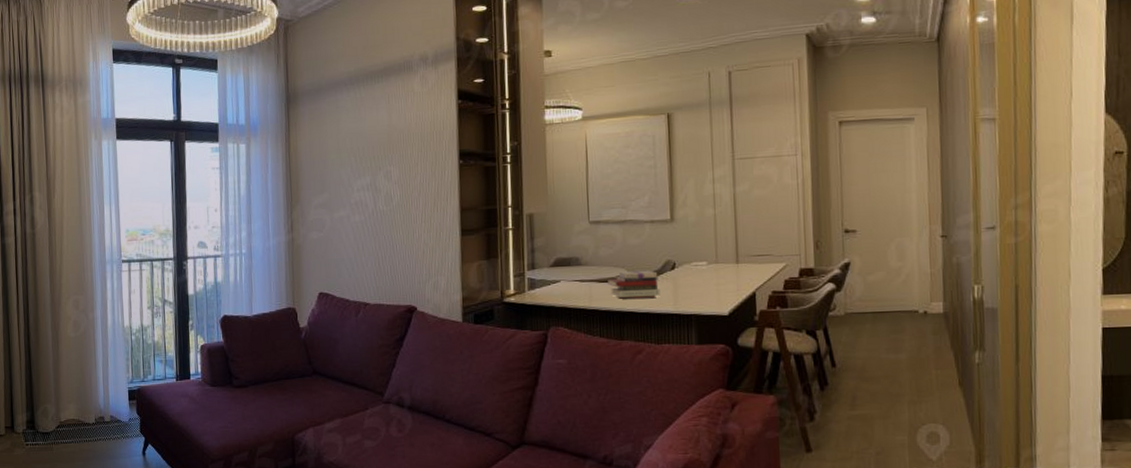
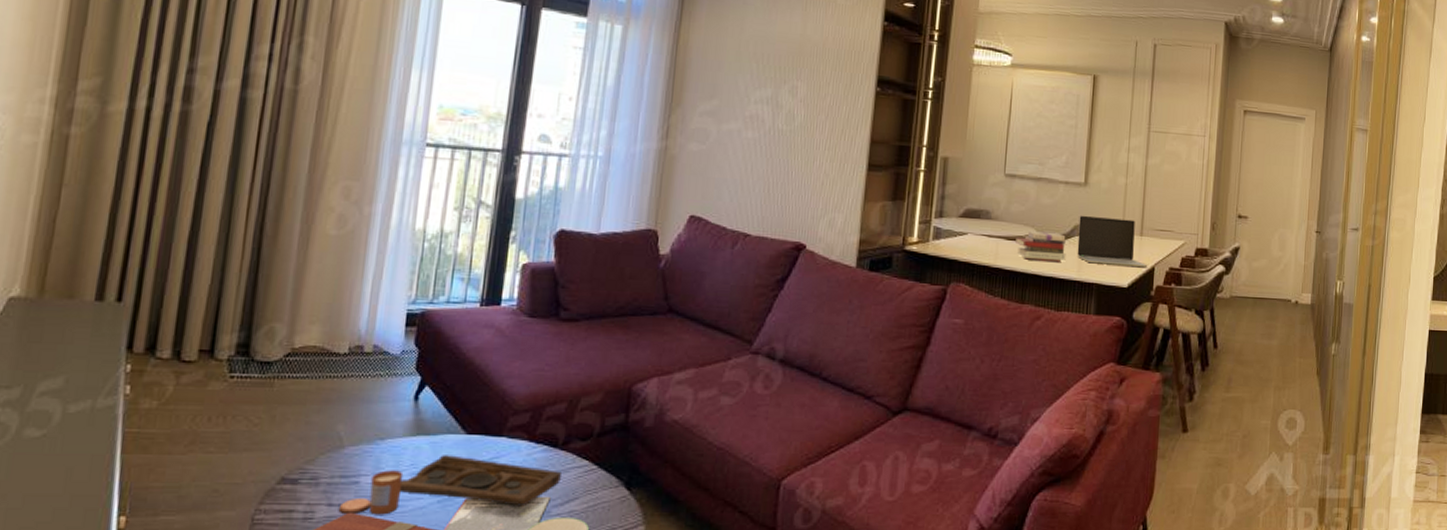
laptop: none [669,249,748,296] -> present [1077,215,1148,268]

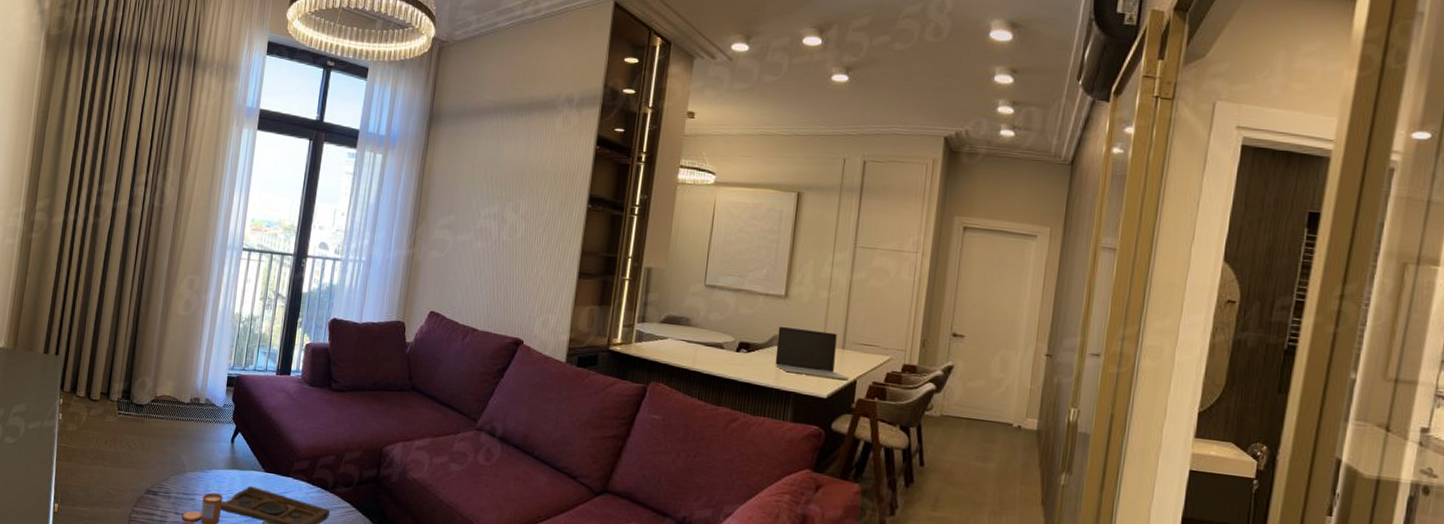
books: present [1016,231,1066,263] -> none [714,338,764,370]

